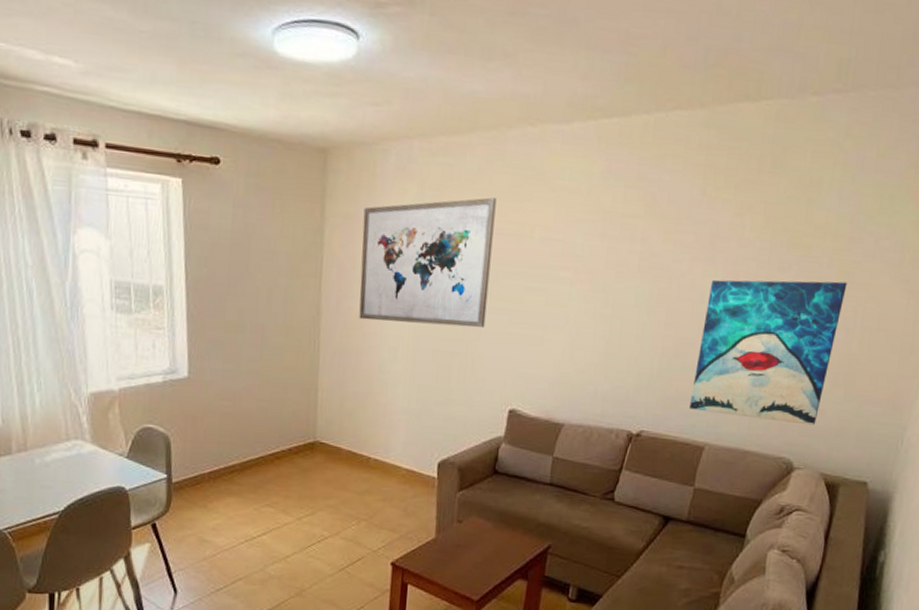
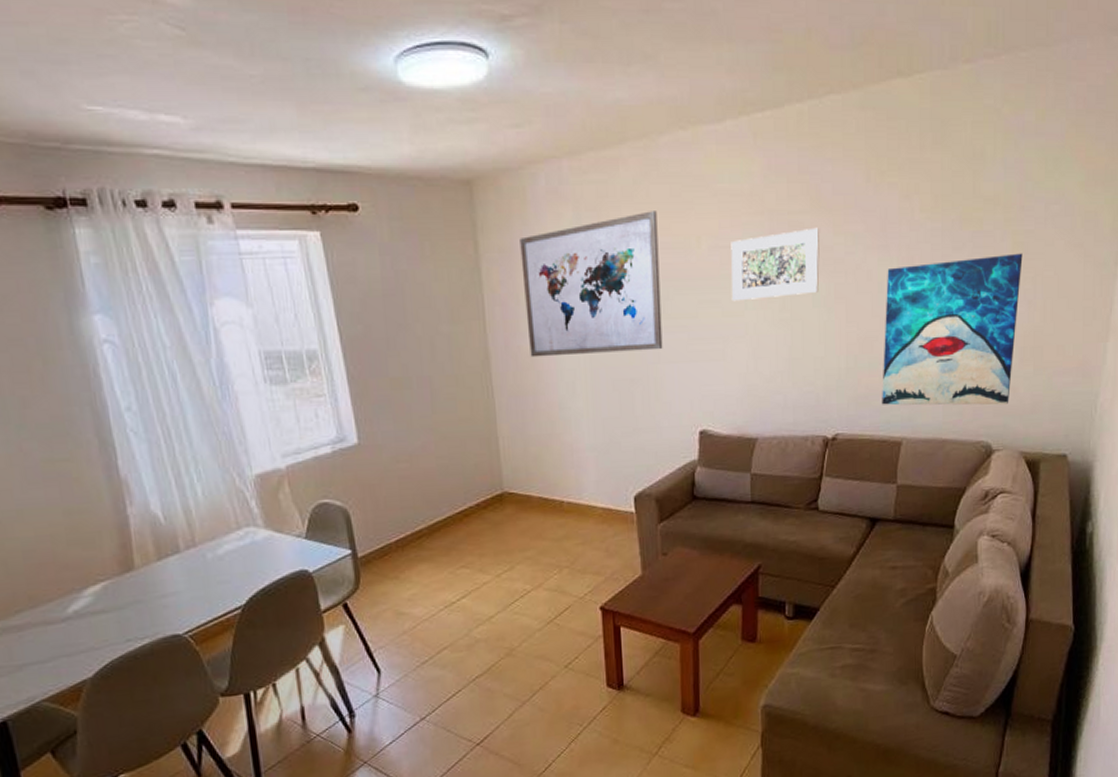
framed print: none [556,232,650,295] -> present [731,227,820,302]

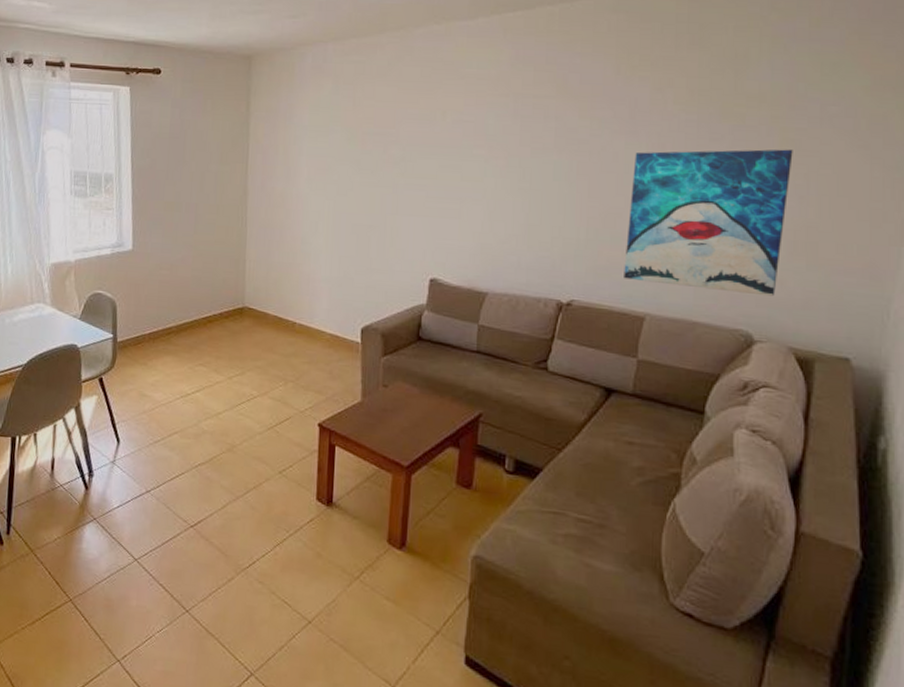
wall art: present [520,211,663,358] -> none [282,87,407,203]
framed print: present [731,227,820,302] -> none [471,111,564,169]

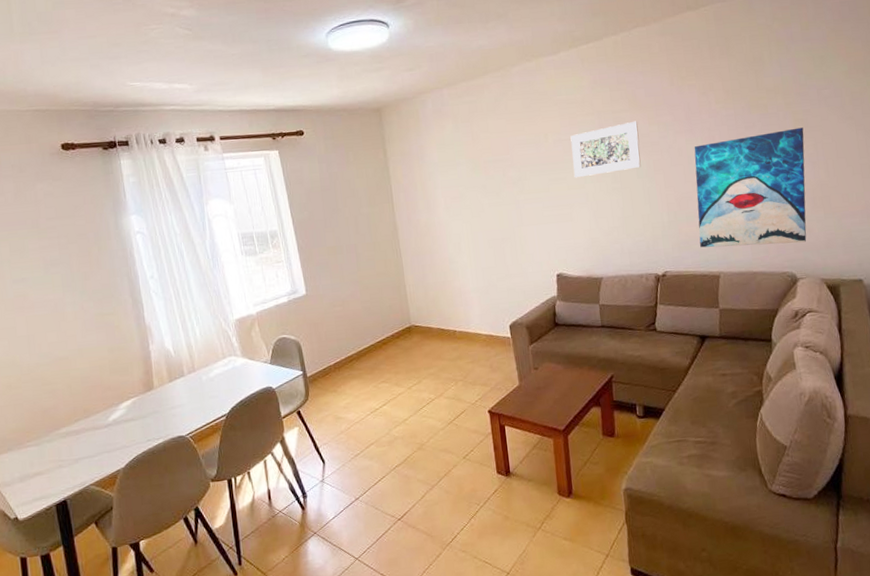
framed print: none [471,111,564,169] -> present [570,121,641,178]

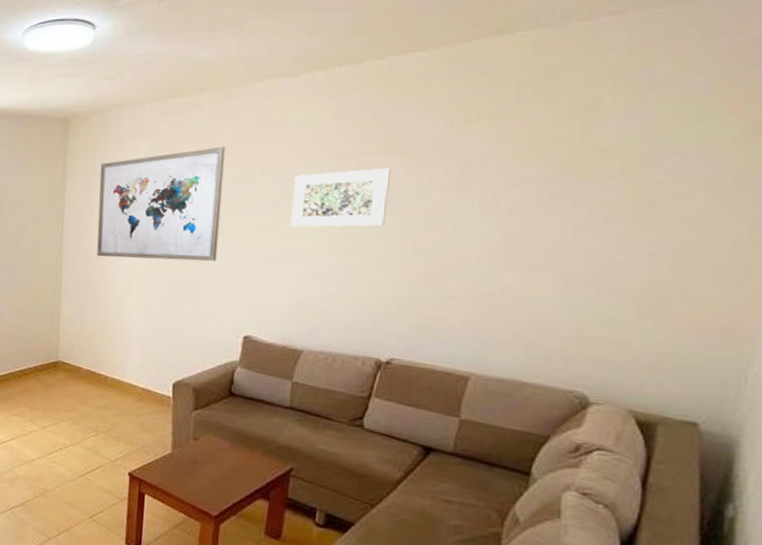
wall art: none [415,118,524,227] -> present [96,147,225,262]
wall art: present [694,127,807,248] -> none [448,204,646,358]

